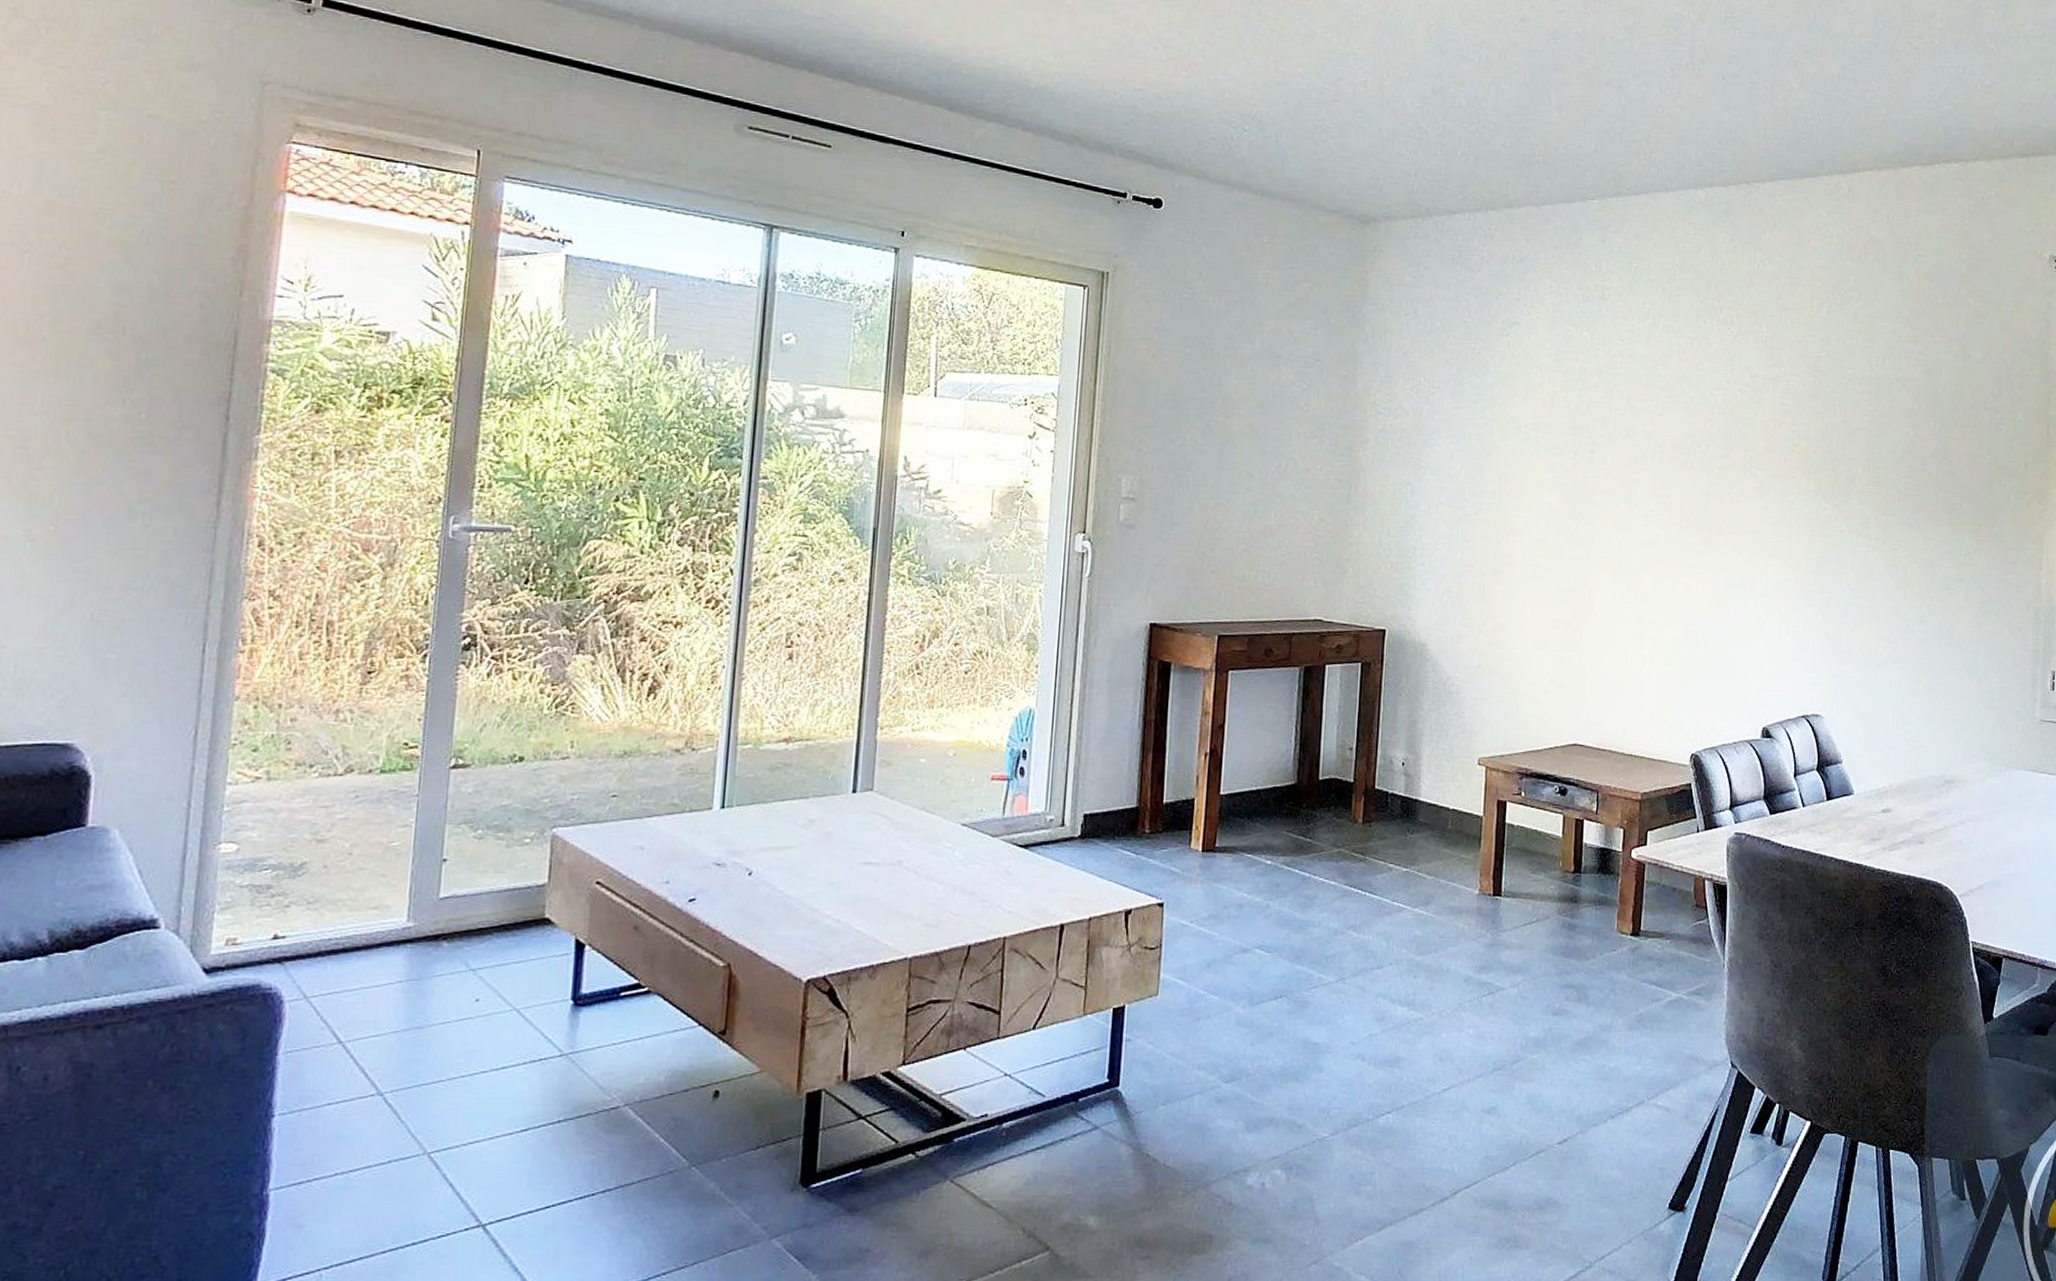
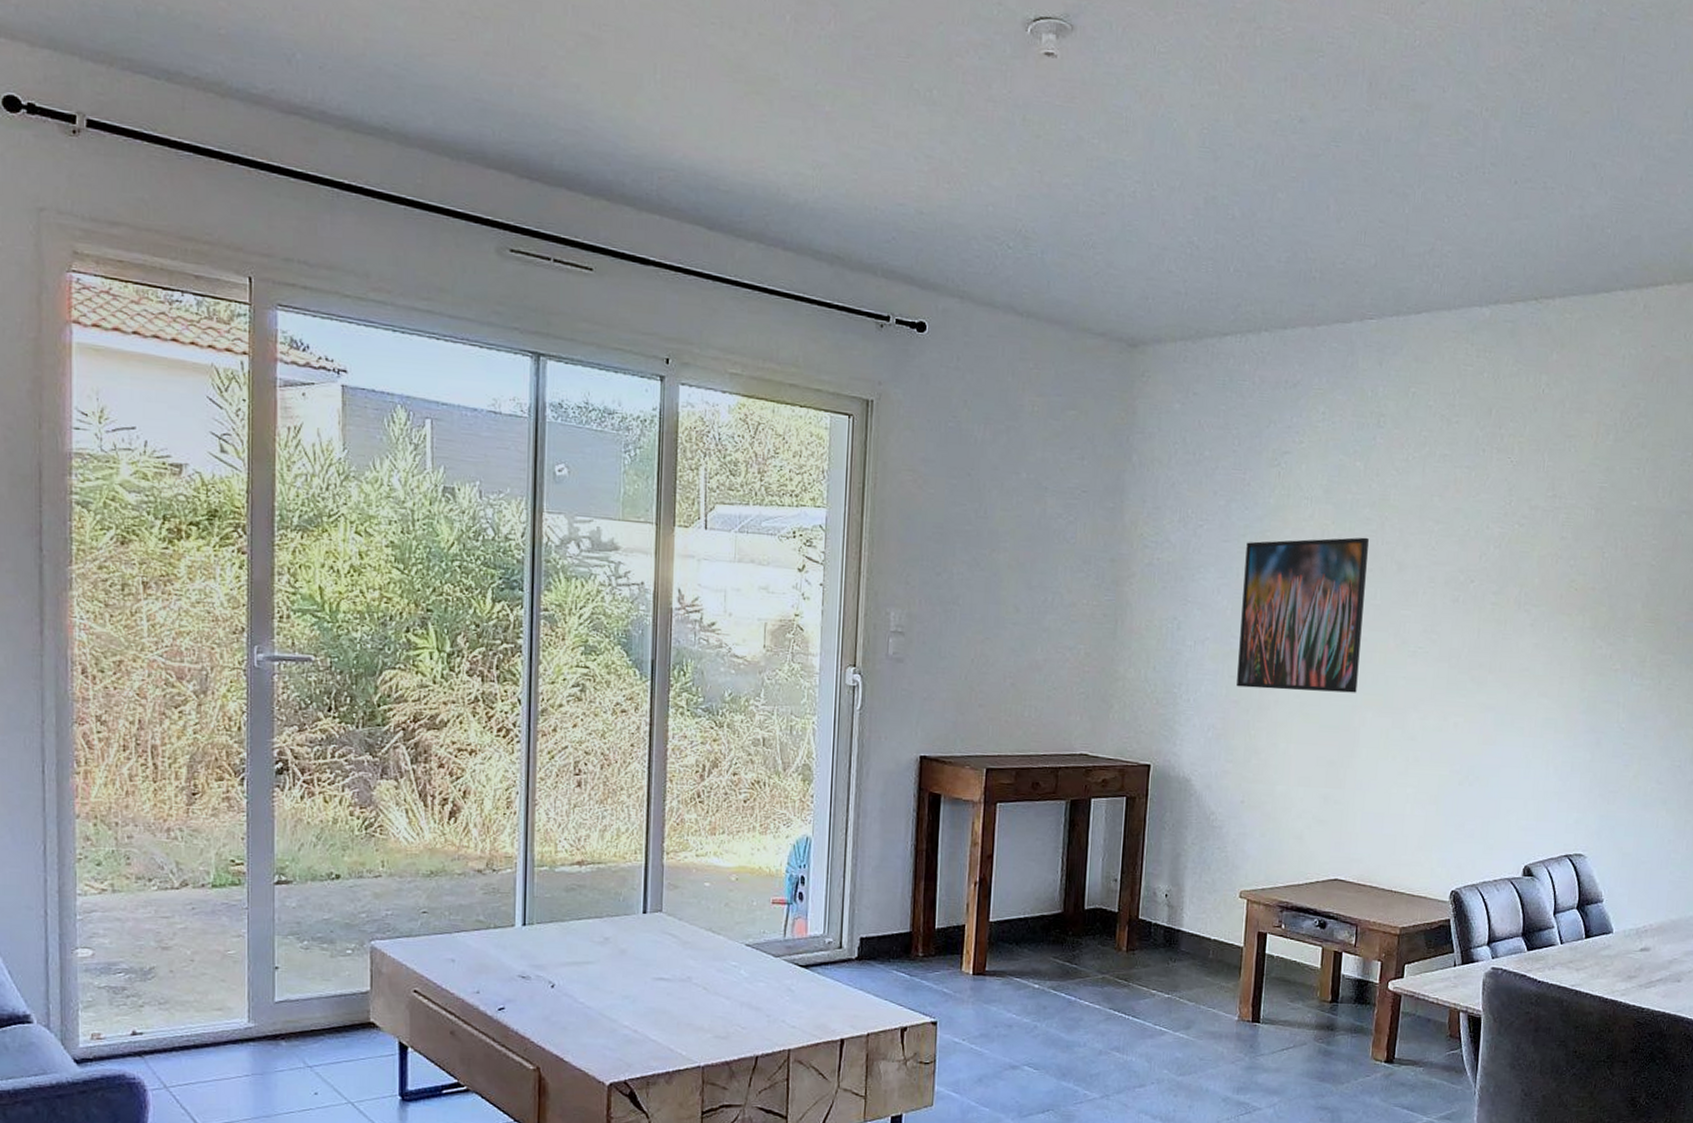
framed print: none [1471,404,1597,556] -> present [1237,537,1369,693]

